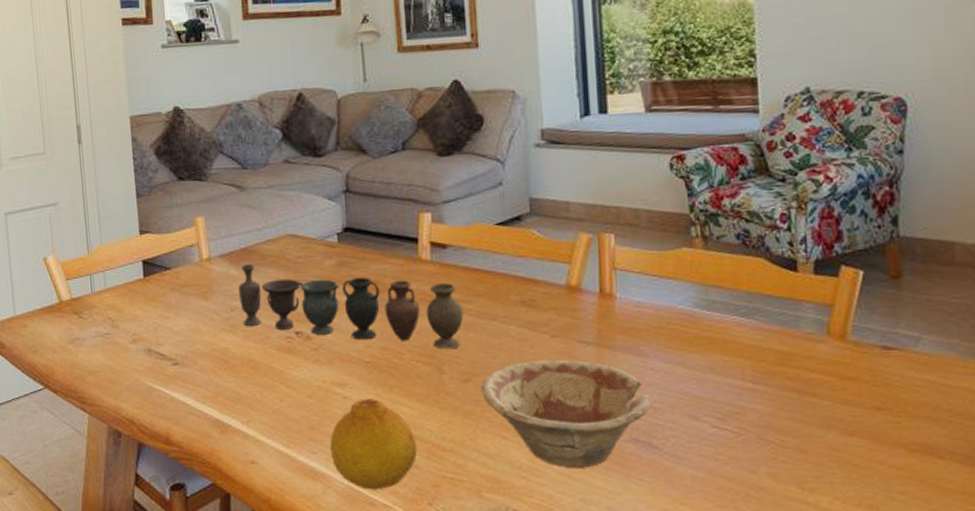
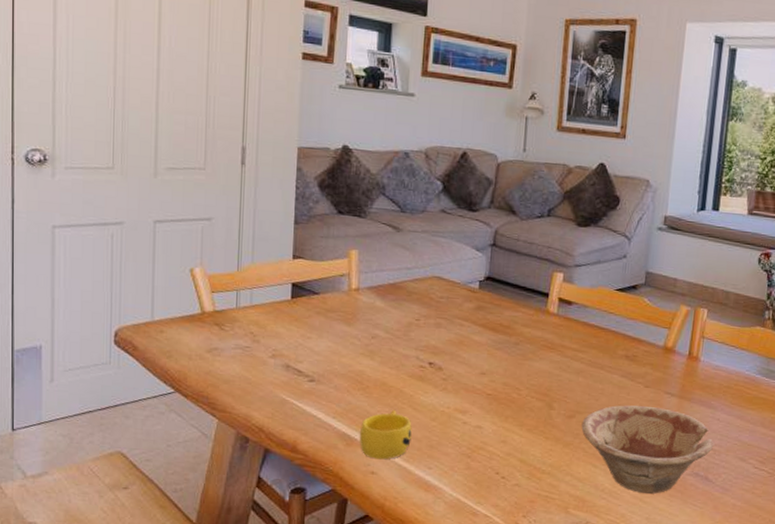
cup: none [232,388,289,447] -> present [359,409,412,460]
vase: present [238,264,464,349] -> none [381,297,577,390]
fruit: present [329,399,418,490] -> none [444,425,521,503]

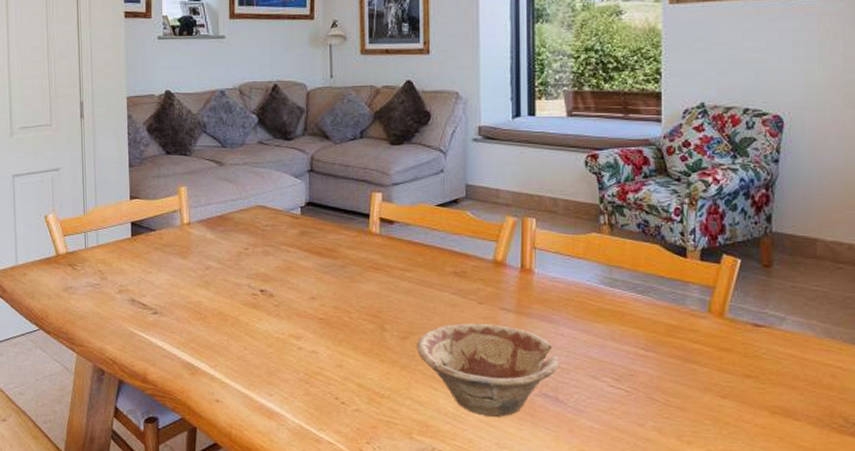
cup: present [359,409,412,460] -> none [202,337,251,388]

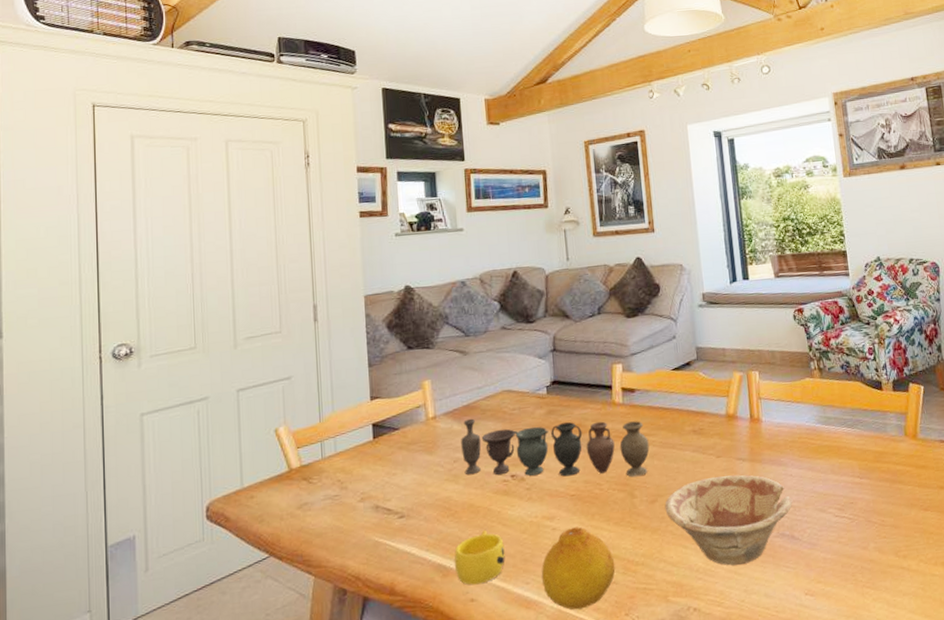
cup: none [202,337,251,388] -> present [454,529,505,585]
vase: none [213,229,405,311] -> present [461,418,650,477]
fruit: none [284,350,360,429] -> present [541,526,616,610]

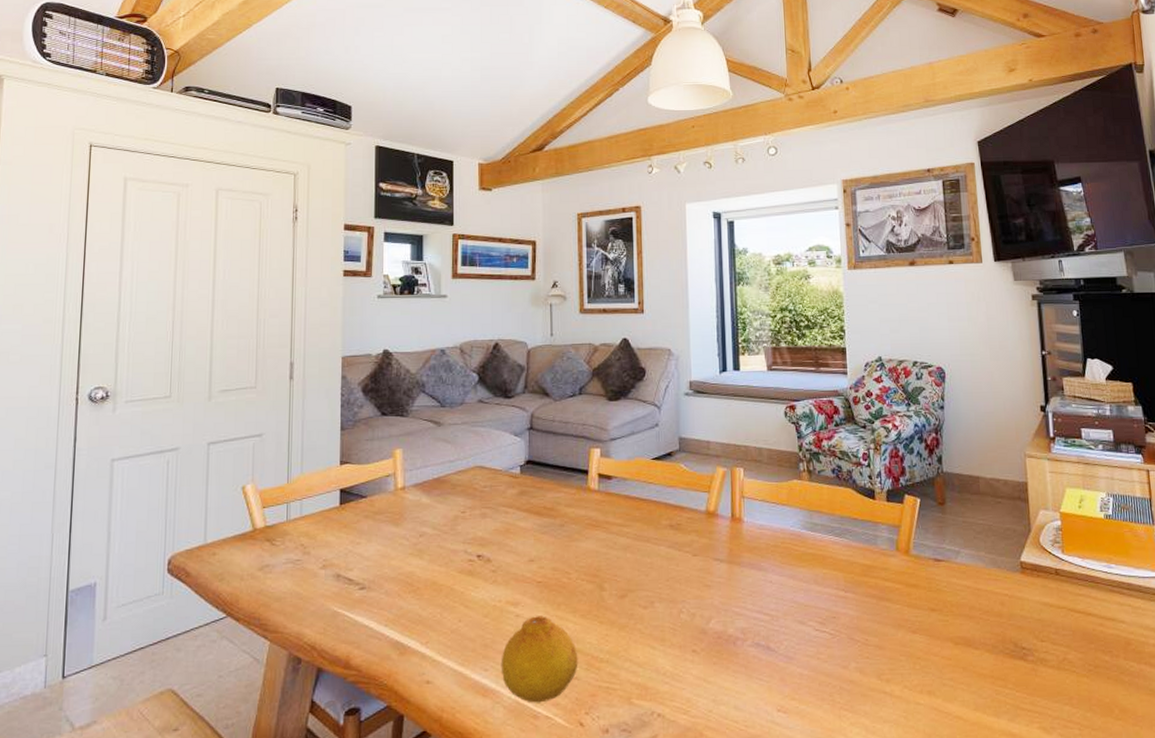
cup: present [454,529,505,585] -> none [412,609,465,667]
vase: present [461,418,650,477] -> none [428,492,623,569]
dish: present [665,474,793,566] -> none [635,575,771,672]

